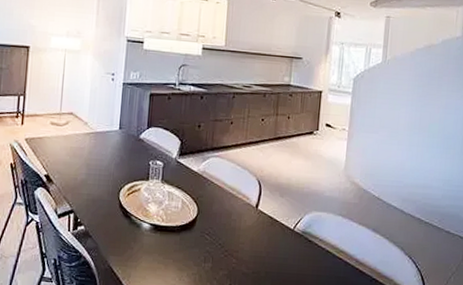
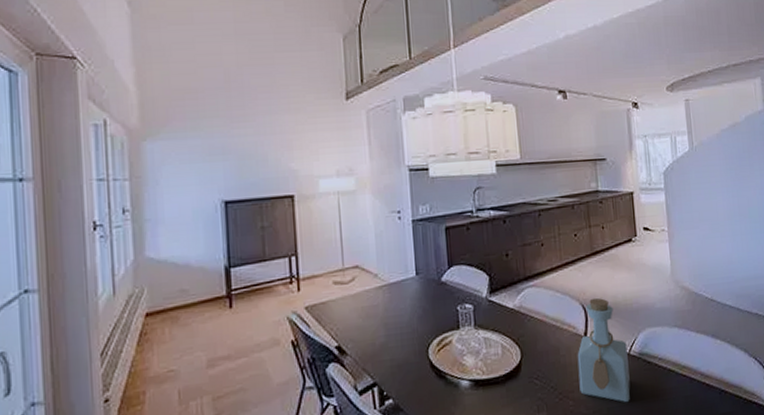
bottle: none [244,176,293,271] -> present [577,298,631,403]

